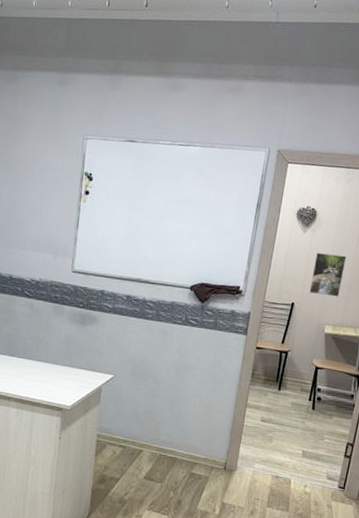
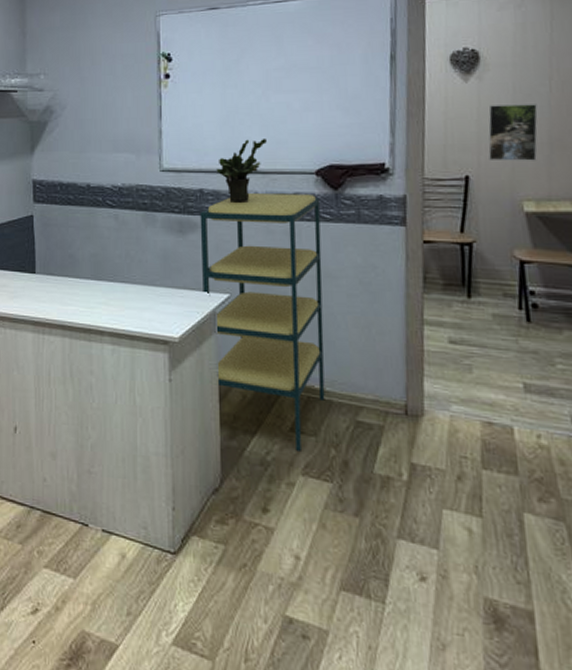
shelving unit: none [94,298,191,493] -> present [200,193,325,451]
potted plant: none [116,255,158,305] -> present [216,139,267,202]

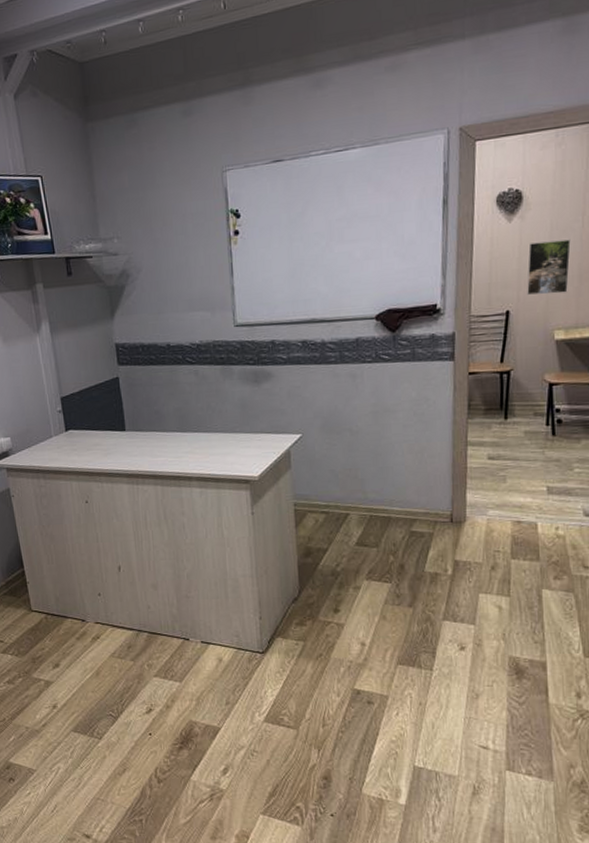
shelving unit: present [200,193,325,451] -> none [272,337,385,561]
potted plant: present [216,139,267,202] -> none [286,289,331,351]

